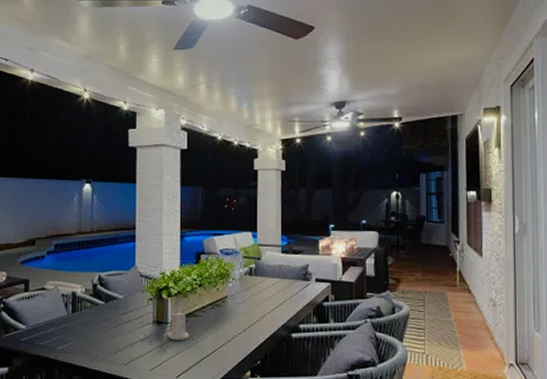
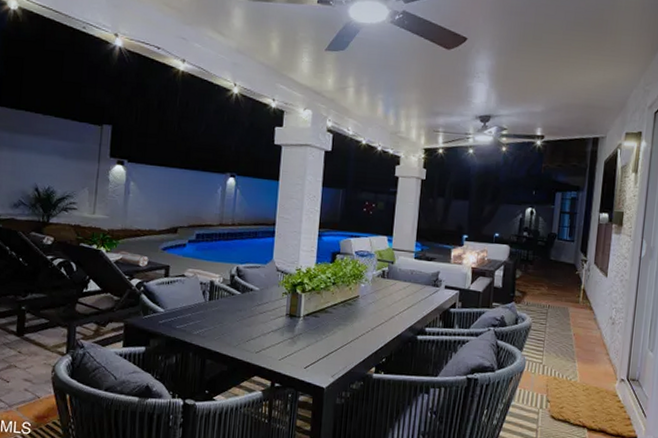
candle: present [168,309,189,340] -> none [299,305,320,334]

